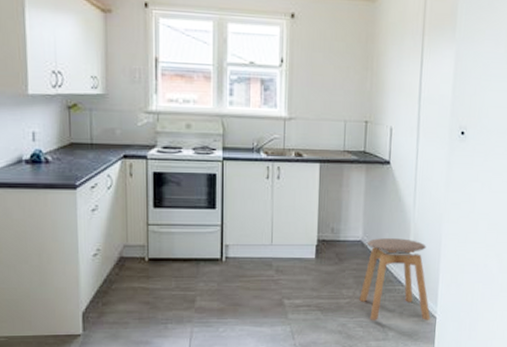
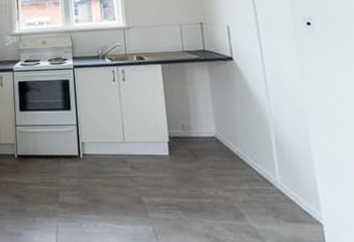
stool: present [359,238,431,320] -> none [222,134,316,228]

